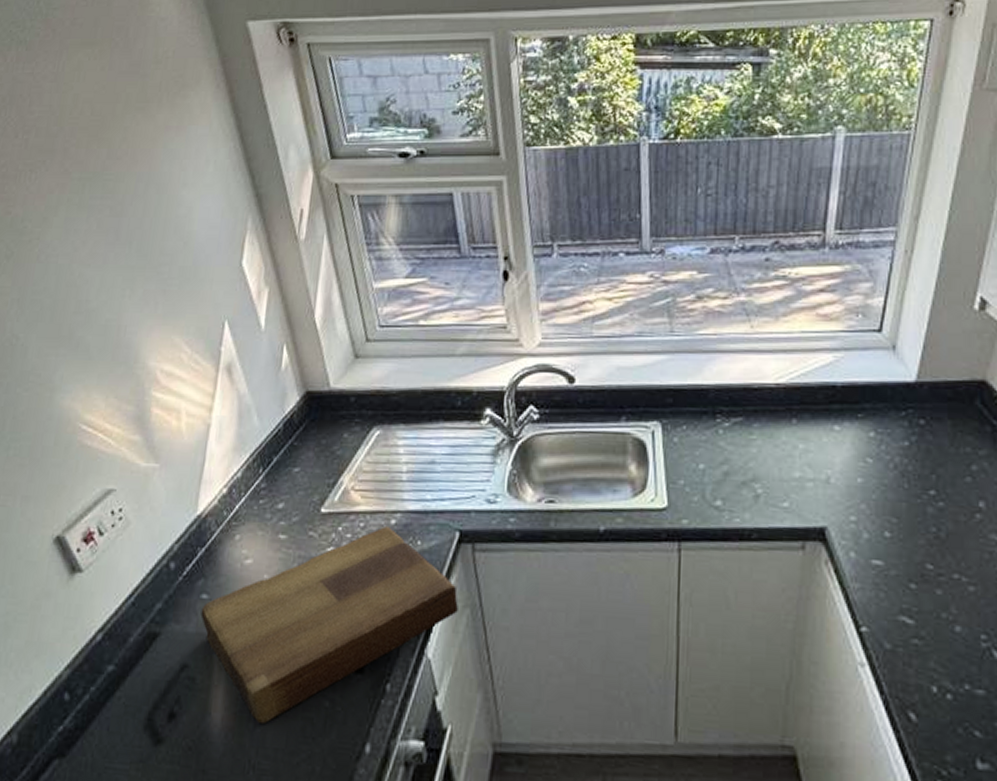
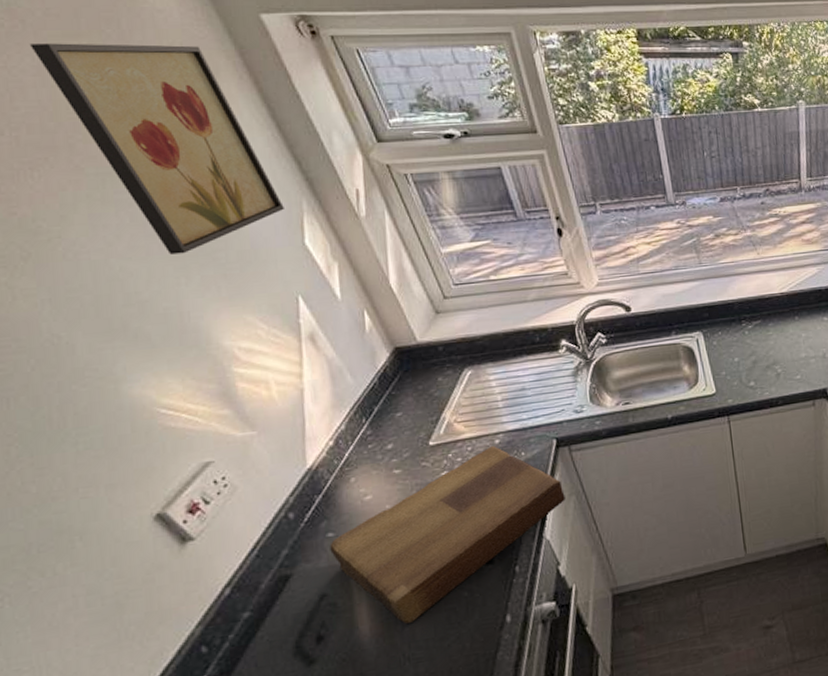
wall art: none [55,51,231,265] -> present [30,43,284,255]

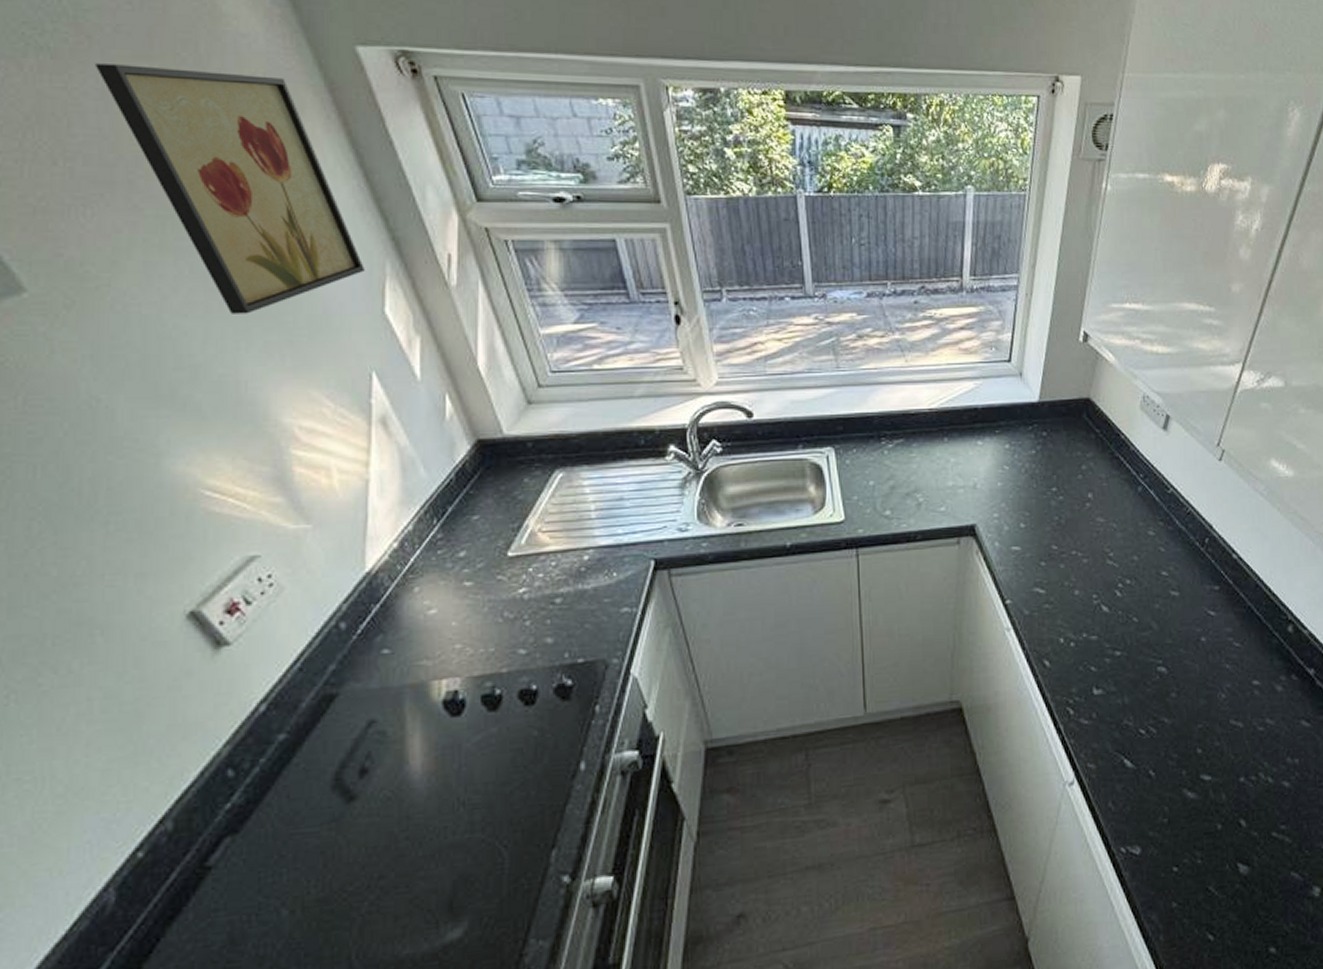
cutting board: present [329,446,565,624] -> none [384,563,660,762]

